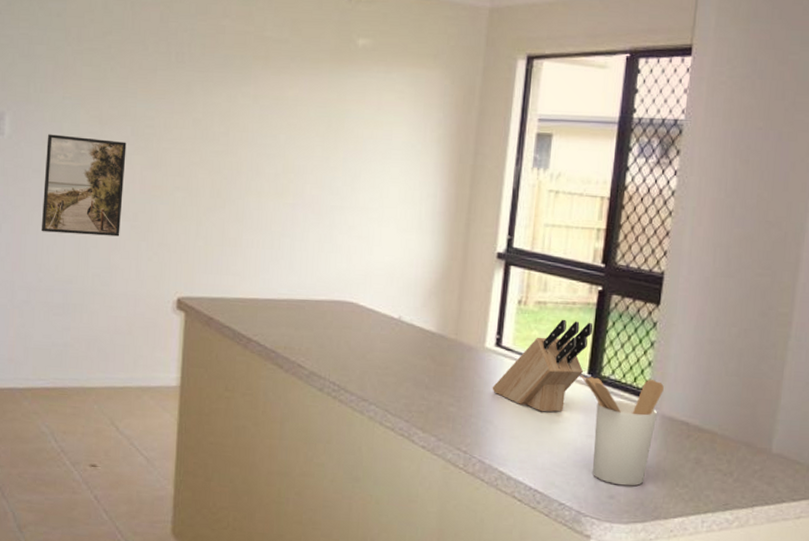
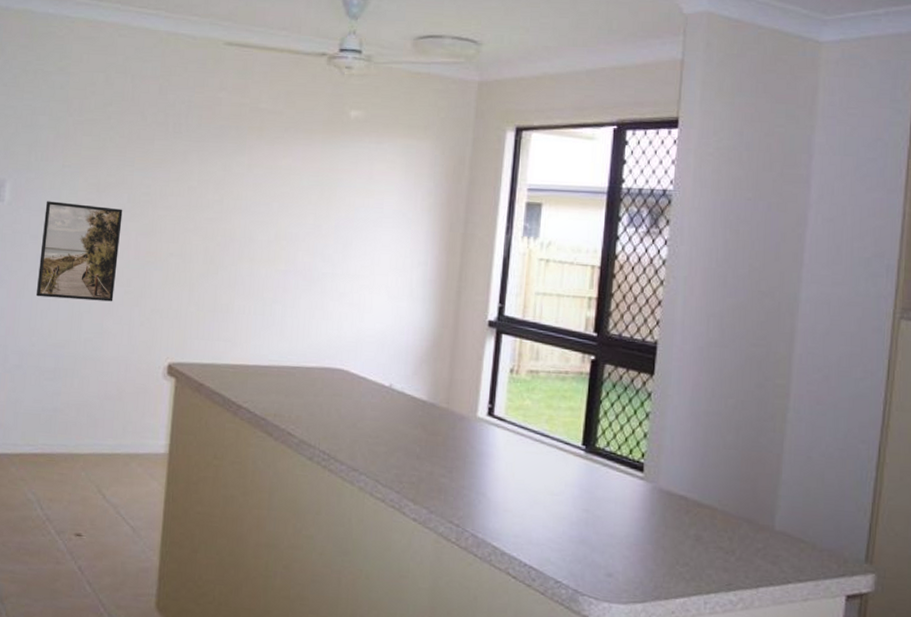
knife block: present [492,319,593,412] -> none [484,388,587,485]
utensil holder: present [580,375,664,486] -> none [574,446,660,564]

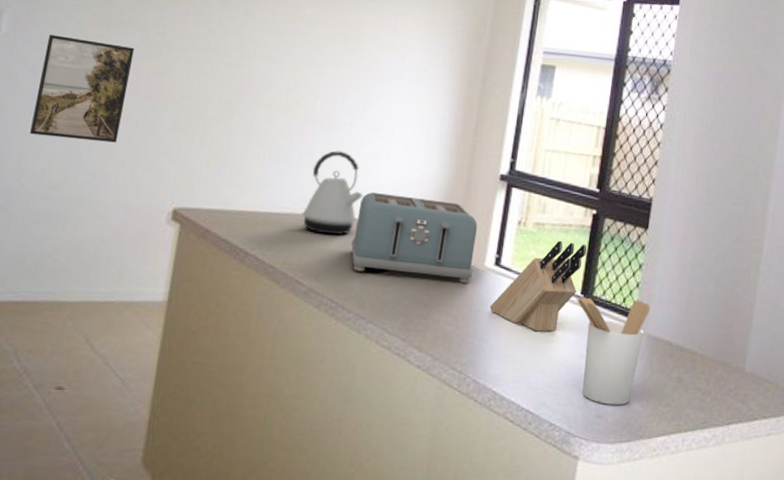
kettle: none [289,302,349,387] -> present [302,151,364,235]
toaster: none [340,342,467,434] -> present [351,191,477,283]
knife block: none [484,388,587,485] -> present [489,240,587,332]
utensil holder: none [574,446,660,564] -> present [573,295,650,406]

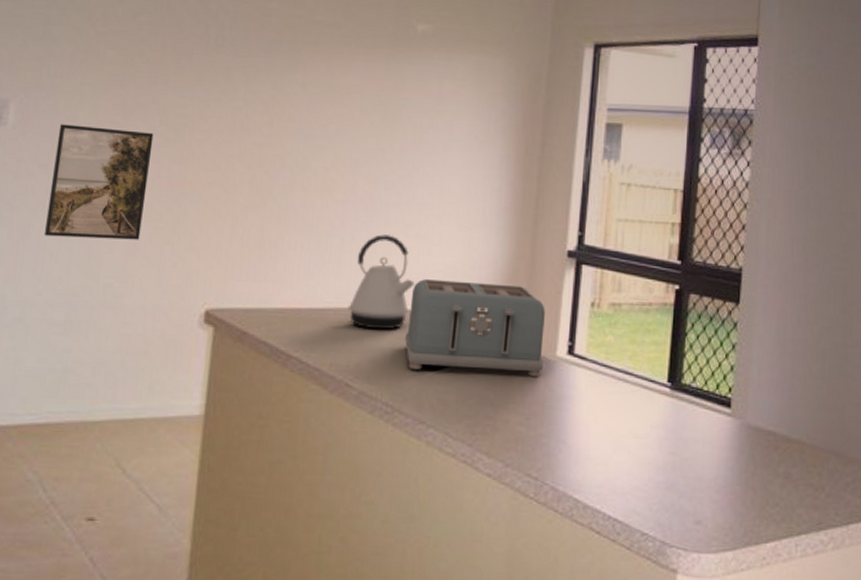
knife block: present [489,240,587,332] -> none [565,322,672,428]
utensil holder: present [573,295,650,406] -> none [659,383,748,509]

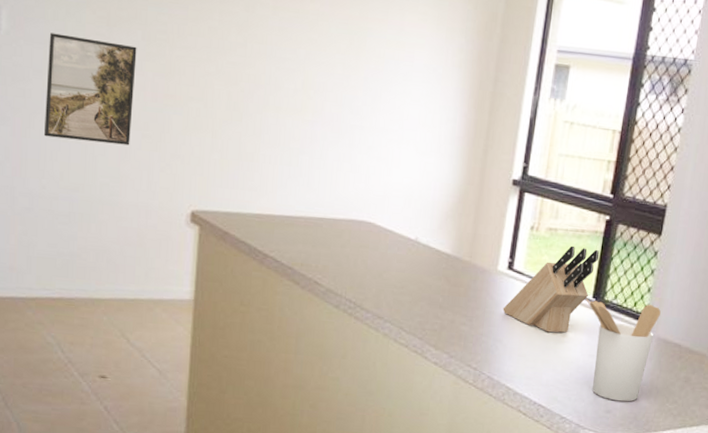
kettle: present [348,234,416,330] -> none [316,154,377,238]
toaster: present [405,278,545,377] -> none [366,196,490,286]
knife block: none [565,322,672,428] -> present [503,245,600,333]
utensil holder: none [659,383,748,509] -> present [585,299,661,402]

